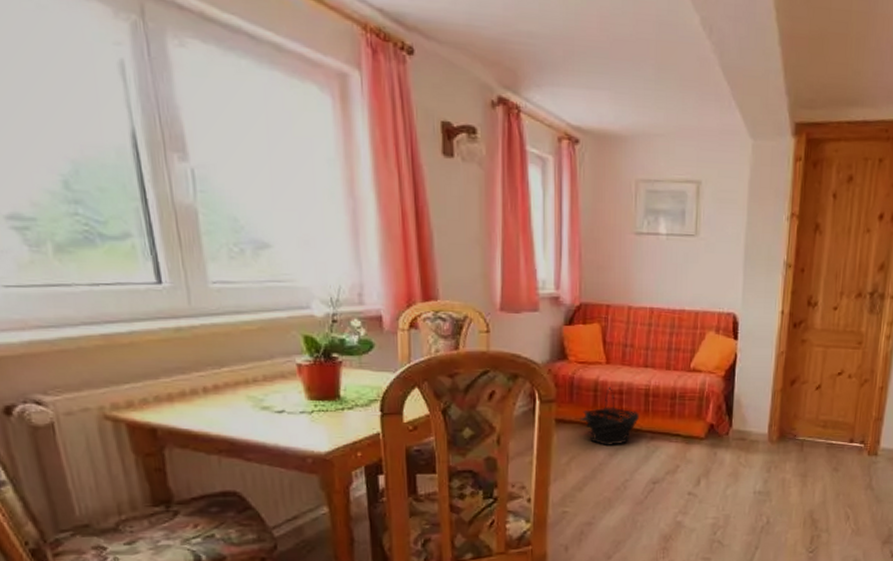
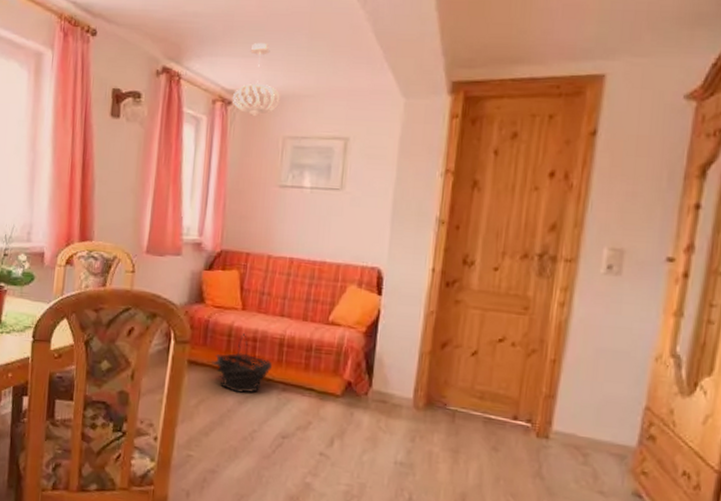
pendant light: none [579,72,630,158] -> present [232,42,280,117]

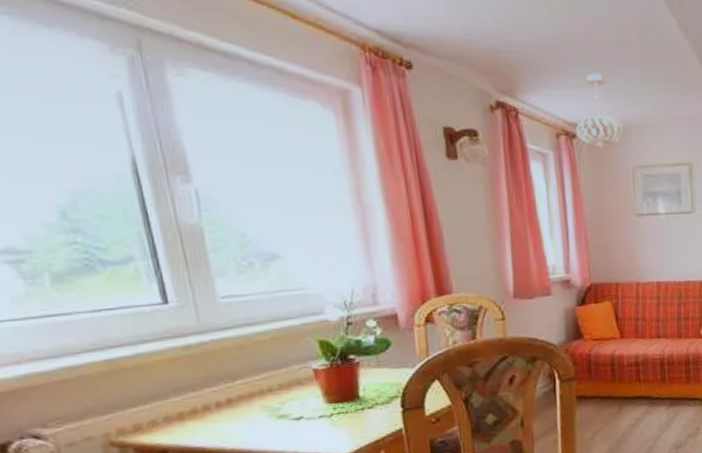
basket: present [211,333,272,394] -> none [600,360,657,417]

